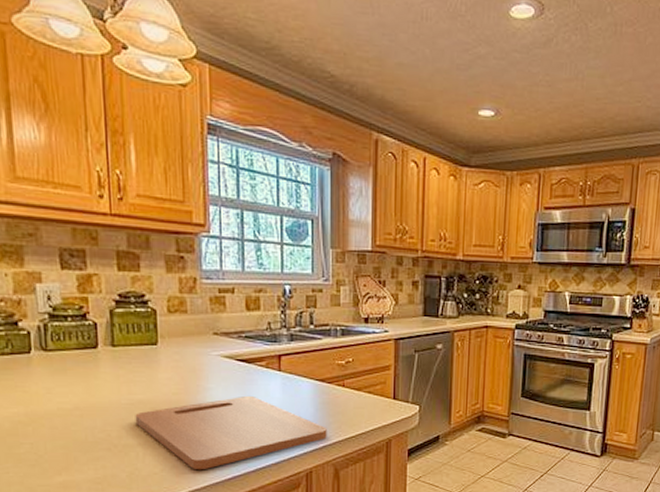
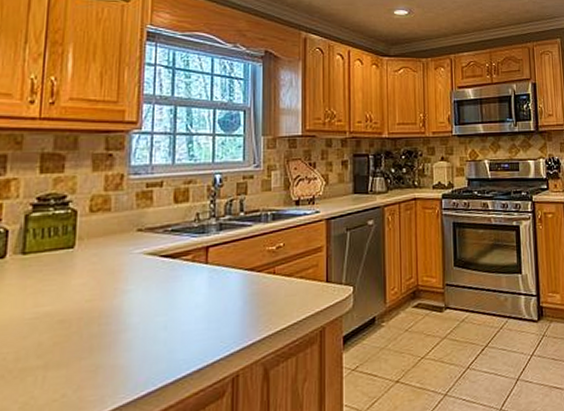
cutting board: present [135,395,327,470] -> none [38,294,256,390]

